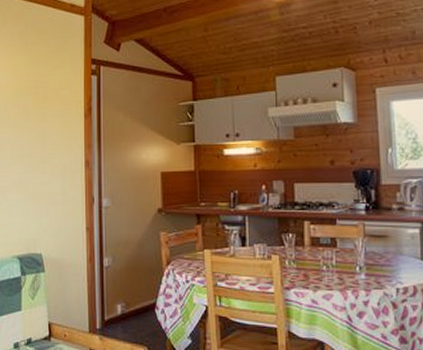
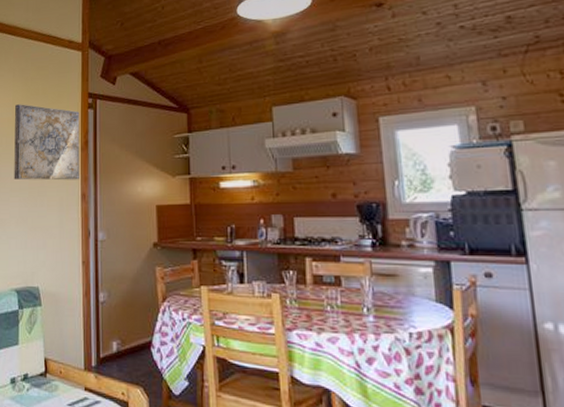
wall art: none [14,69,83,147] -> present [14,104,80,181]

